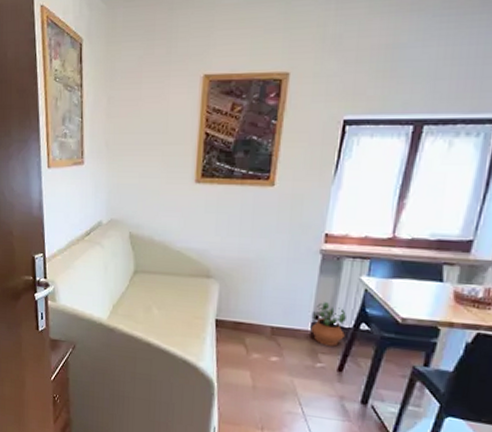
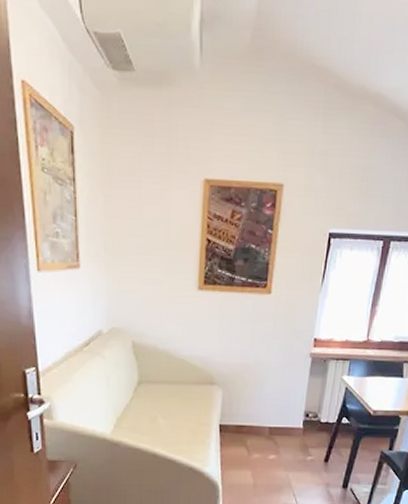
potted plant: present [310,302,346,346] -> none [302,401,331,440]

